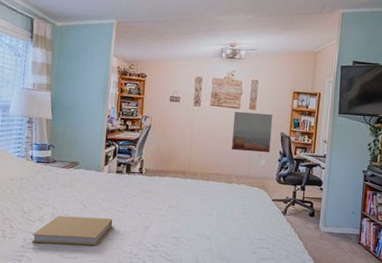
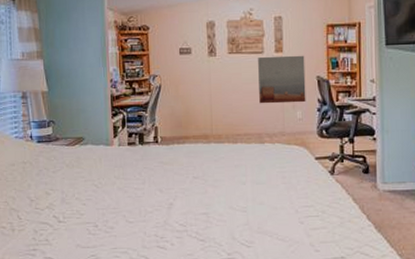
book: present [32,215,113,246] -> none [43,198,131,234]

